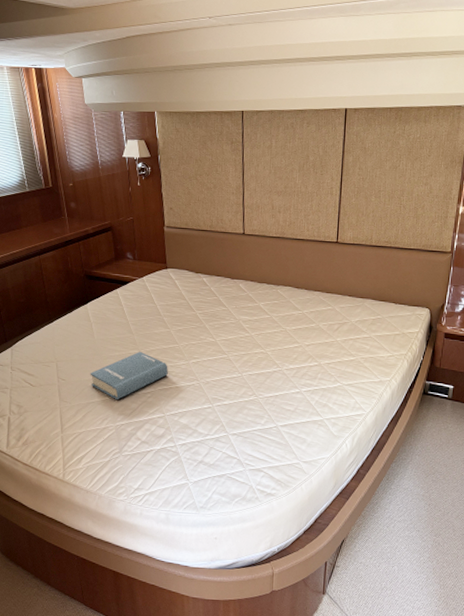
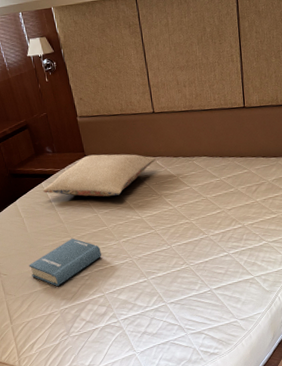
pillow: none [116,267,239,314] -> present [42,154,156,197]

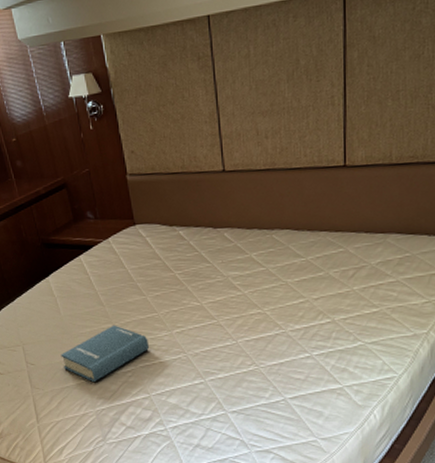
pillow: present [42,154,156,197] -> none [80,222,223,277]

